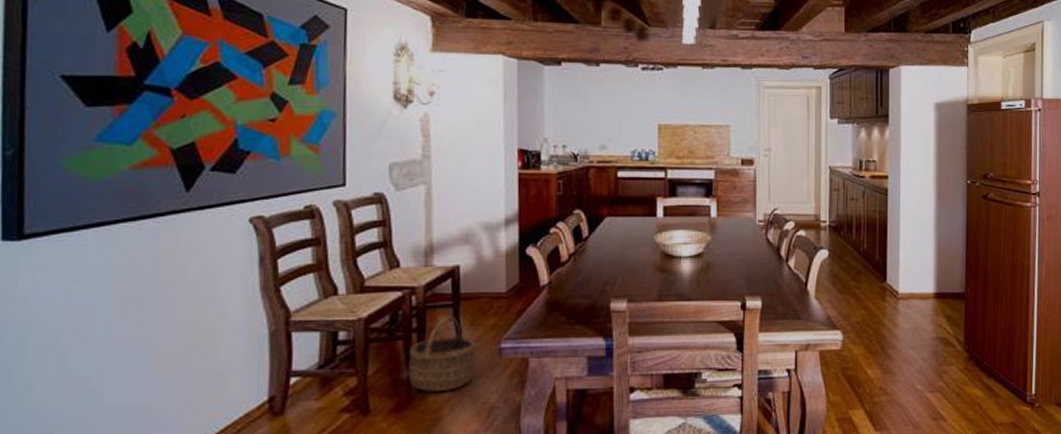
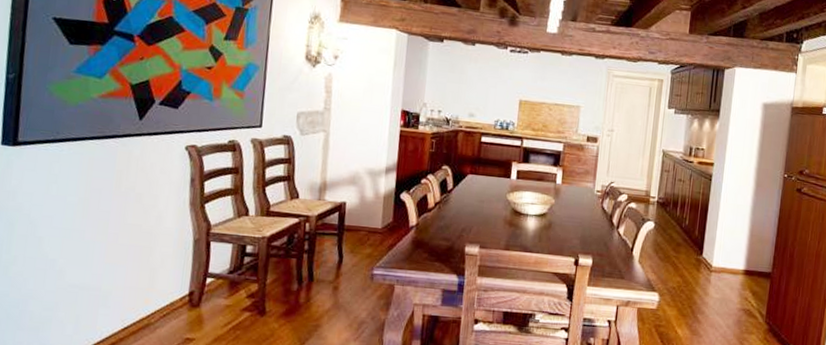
wicker basket: present [408,316,476,392] -> none [297,243,354,304]

